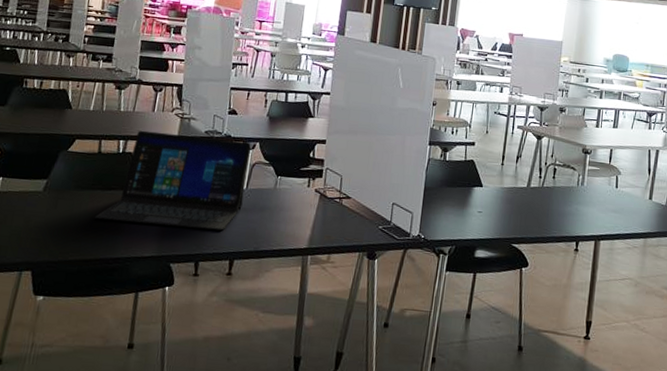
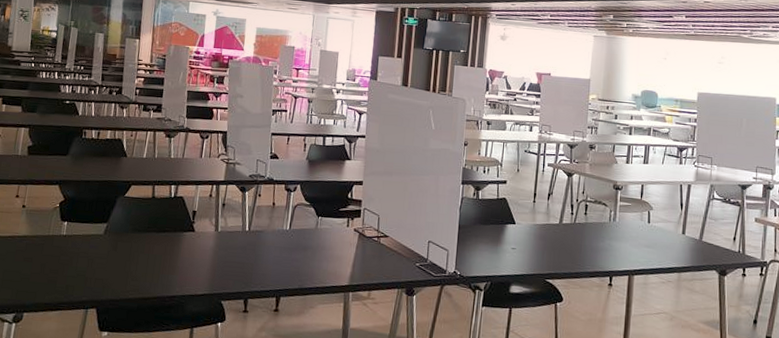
laptop: present [95,130,251,231] -> none [151,175,293,269]

